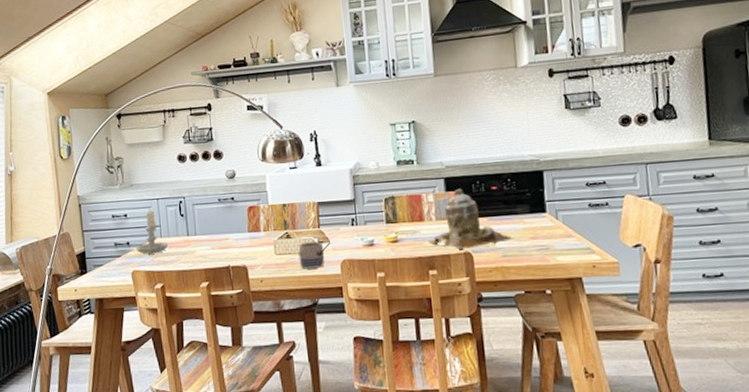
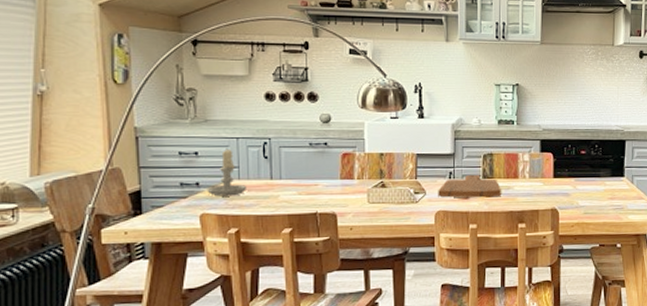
mug: present [298,241,325,269] -> none [393,192,420,219]
cutting board: none [341,220,407,246] -> present [438,175,501,198]
teapot: present [428,188,514,249] -> none [520,150,595,206]

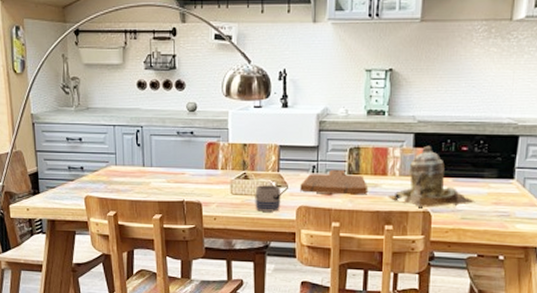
candle: present [207,148,247,197] -> none [90,135,123,181]
mug: none [393,192,420,219] -> present [255,185,281,212]
teapot: none [520,150,595,206] -> present [388,145,476,208]

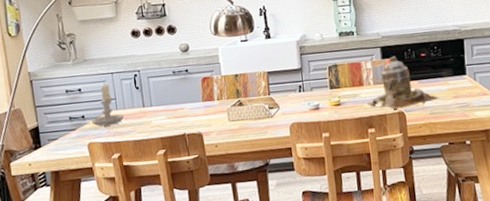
candle: none [90,135,123,181] -> present [91,83,125,127]
mug: present [255,185,281,212] -> none [250,107,275,133]
cutting board: present [300,170,367,195] -> none [290,86,349,110]

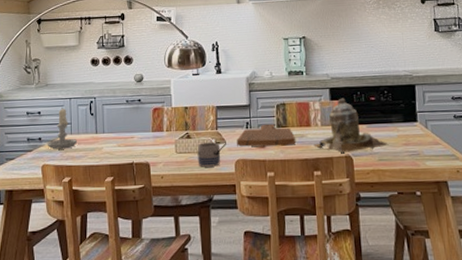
mug: none [250,107,275,133] -> present [197,142,221,167]
cutting board: none [290,86,349,110] -> present [237,124,295,147]

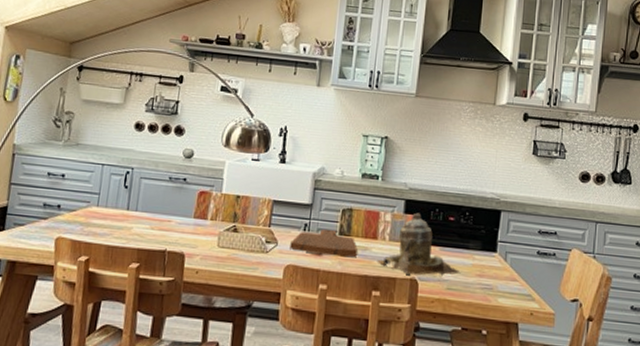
candle: present [47,108,78,150] -> none [66,174,104,223]
mug: present [197,142,221,167] -> none [241,239,270,269]

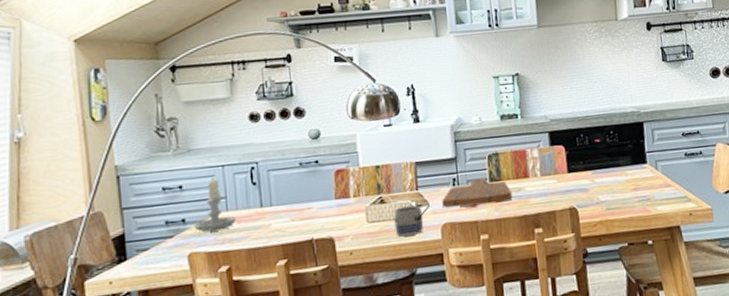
candle: none [66,174,104,223] -> present [194,178,237,233]
mug: none [241,239,270,269] -> present [393,205,424,237]
teapot: present [377,212,461,276] -> none [533,142,617,205]

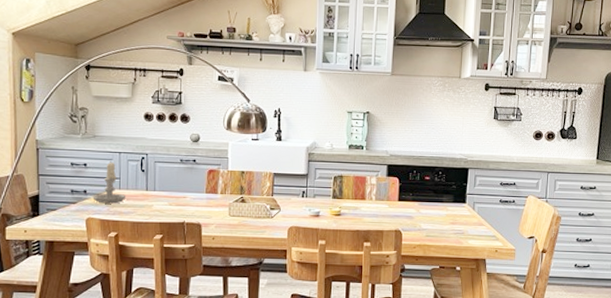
mug: present [393,205,424,237] -> none [250,208,275,232]
cutting board: present [442,178,512,207] -> none [291,195,349,216]

